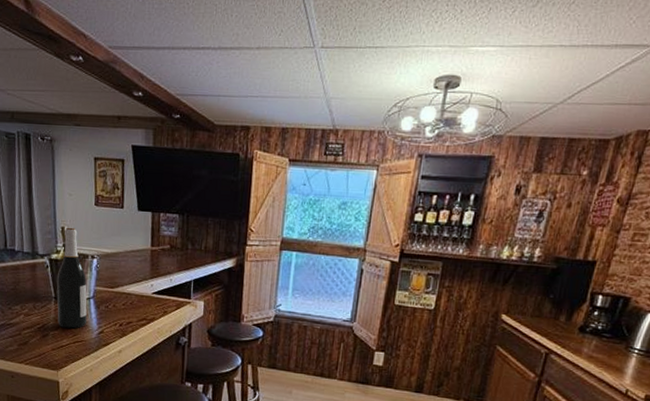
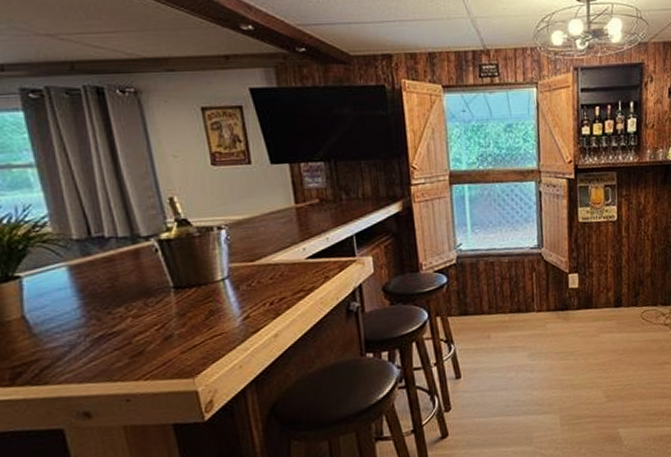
wine bottle: present [56,227,88,329] -> none [172,196,226,323]

